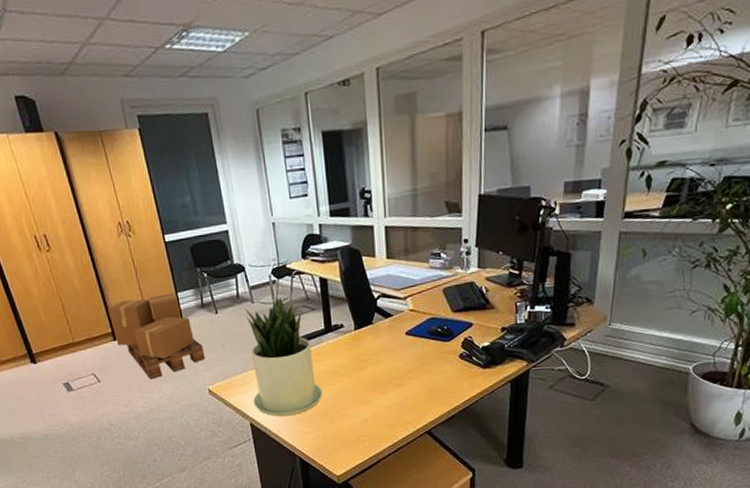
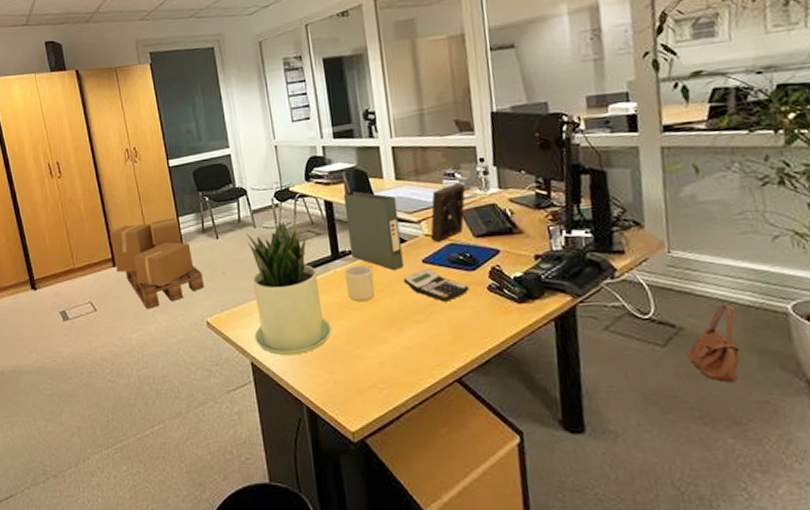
mug: none [336,336,363,370] -> present [344,264,375,302]
binder: none [337,269,390,342] -> present [343,191,404,271]
calculator: none [388,340,444,368] -> present [403,269,469,302]
picture frame: none [414,262,449,317] -> present [430,183,466,242]
handbag: none [609,366,651,426] -> present [687,304,740,382]

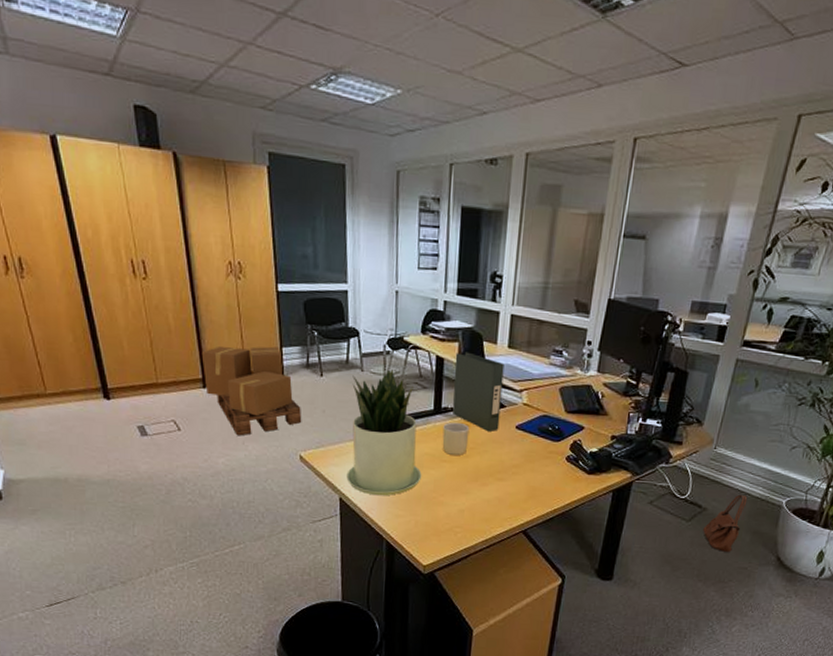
calculator: present [403,269,469,302] -> none [495,434,551,465]
picture frame: present [430,183,466,242] -> none [527,360,570,412]

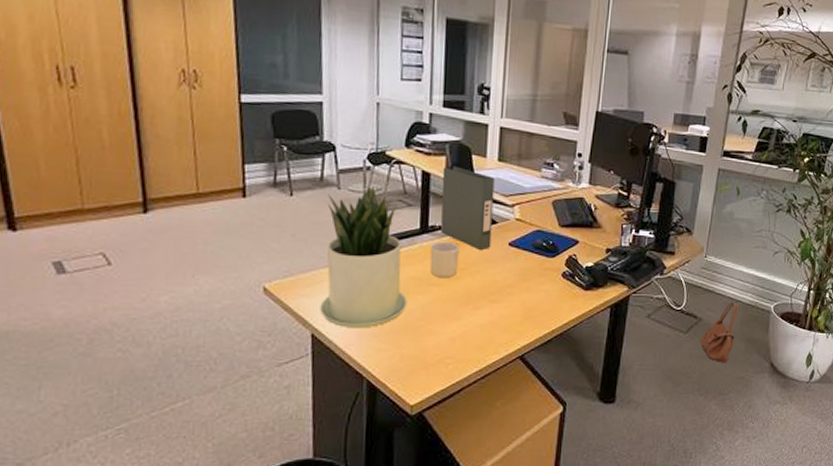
cardboard boxes: present [201,346,302,436] -> none [142,163,267,268]

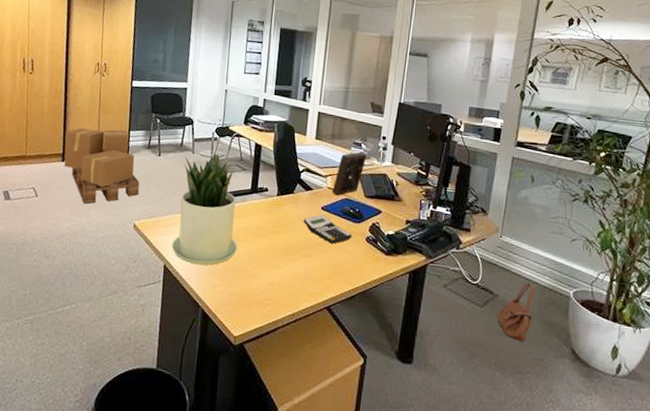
cardboard boxes: none [142,163,267,268] -> present [64,128,140,204]
mug: present [430,241,460,279] -> none [256,200,281,232]
binder: present [441,166,495,251] -> none [267,141,312,212]
calculator: none [487,252,546,284] -> present [303,214,352,244]
picture frame: none [520,173,561,227] -> present [331,152,368,196]

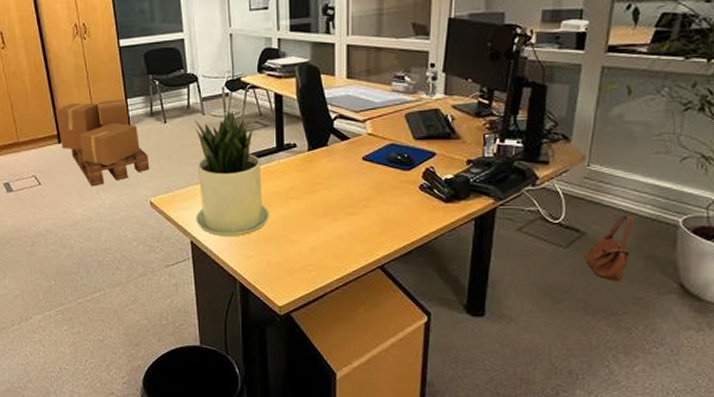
calculator: present [303,214,352,244] -> none [342,166,402,197]
picture frame: present [331,152,368,196] -> none [373,86,413,141]

